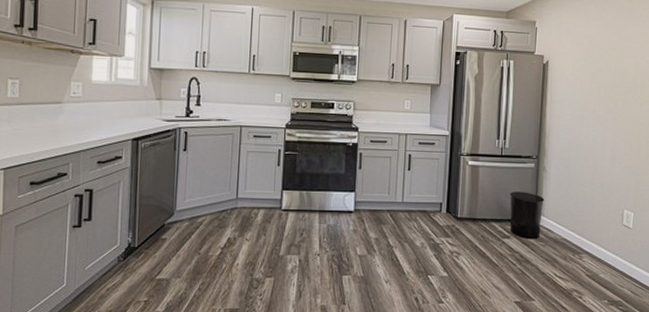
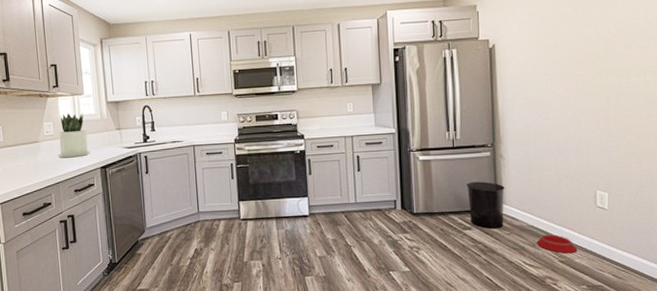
planter: none [83,74,123,125] -> present [57,112,91,158]
pet bowl: none [568,248,603,268] -> present [537,234,578,253]

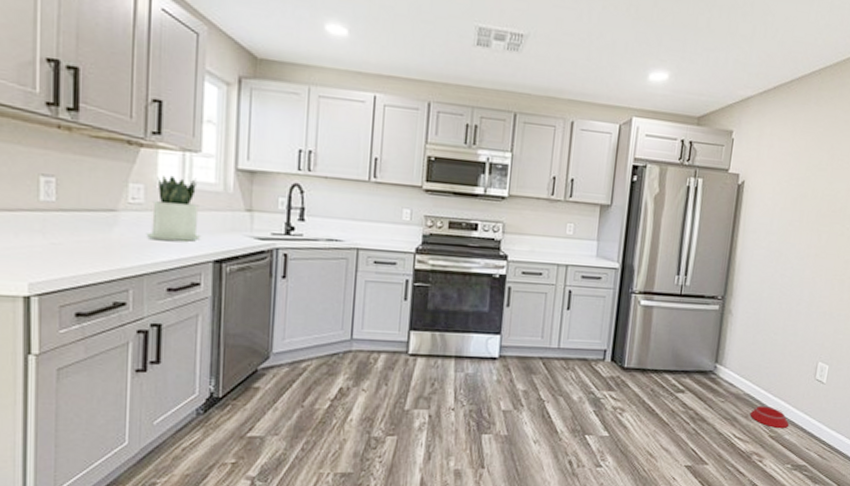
waste bin: present [467,181,505,229] -> none [685,338,728,395]

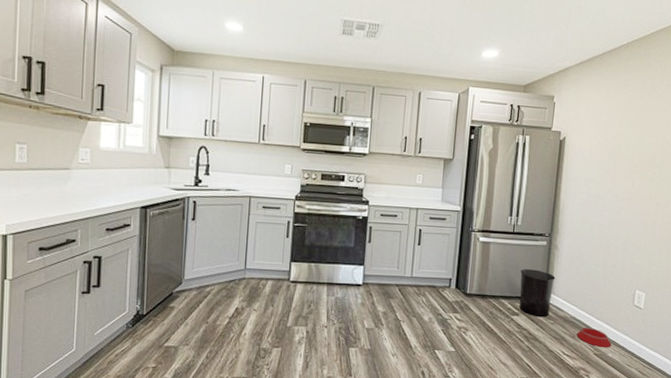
planter: present [146,174,202,242] -> none [91,141,132,192]
waste bin: none [685,338,728,395] -> present [519,269,556,318]

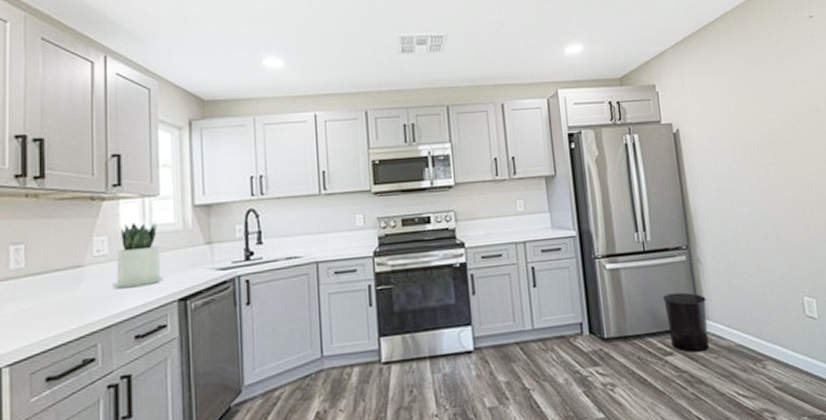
planter: none [91,141,132,192] -> present [111,220,165,289]
pet bowl: present [576,327,612,347] -> none [748,354,793,378]

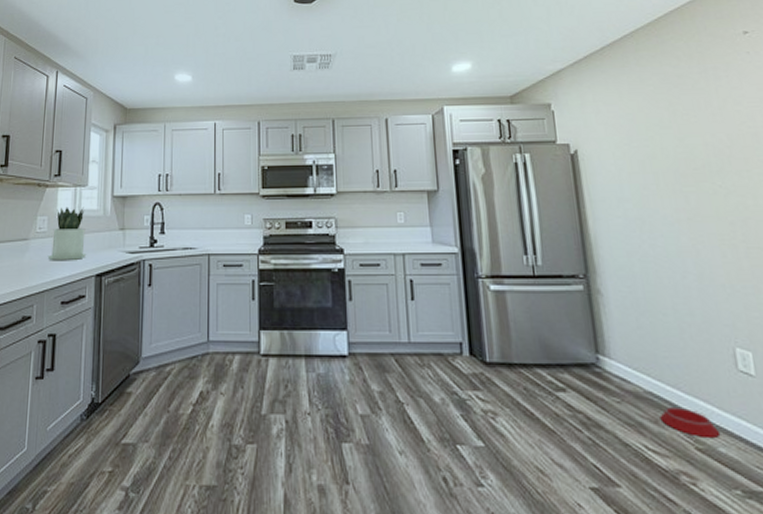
waste bin: present [663,292,710,353] -> none [555,324,611,394]
pet bowl: none [748,354,793,378] -> present [660,406,721,438]

